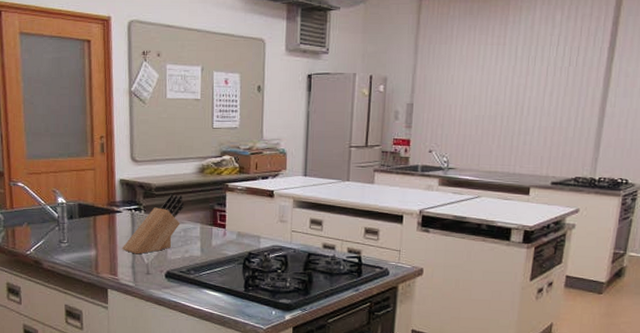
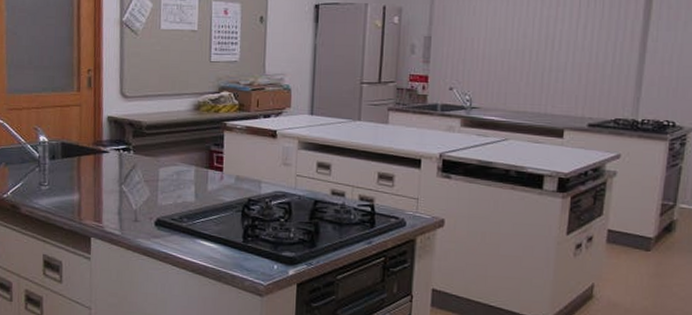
knife block: present [122,194,184,255] -> none [107,133,178,199]

